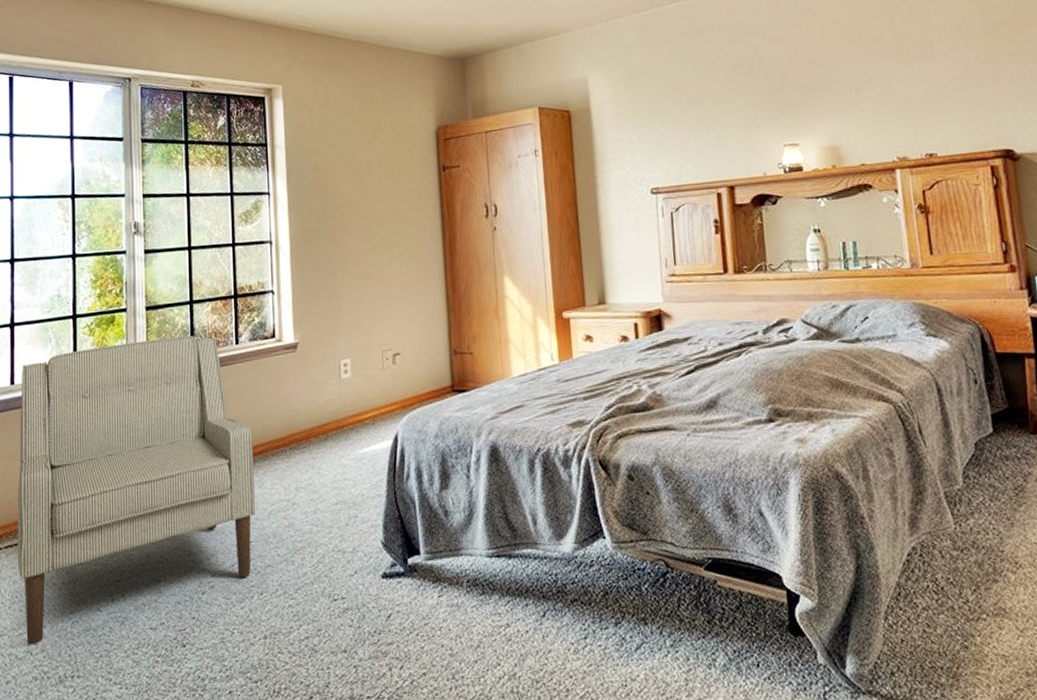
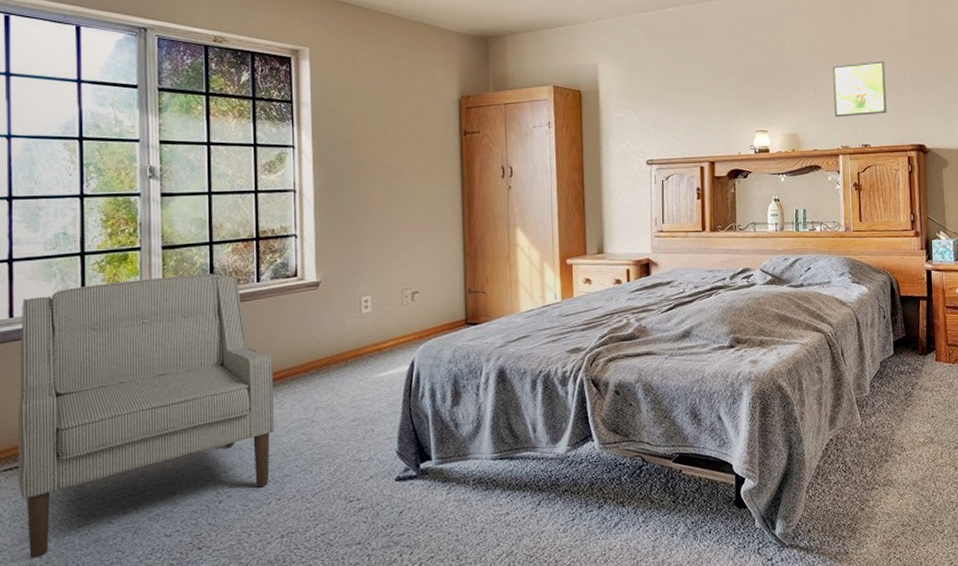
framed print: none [877,44,957,122] -> present [832,60,887,118]

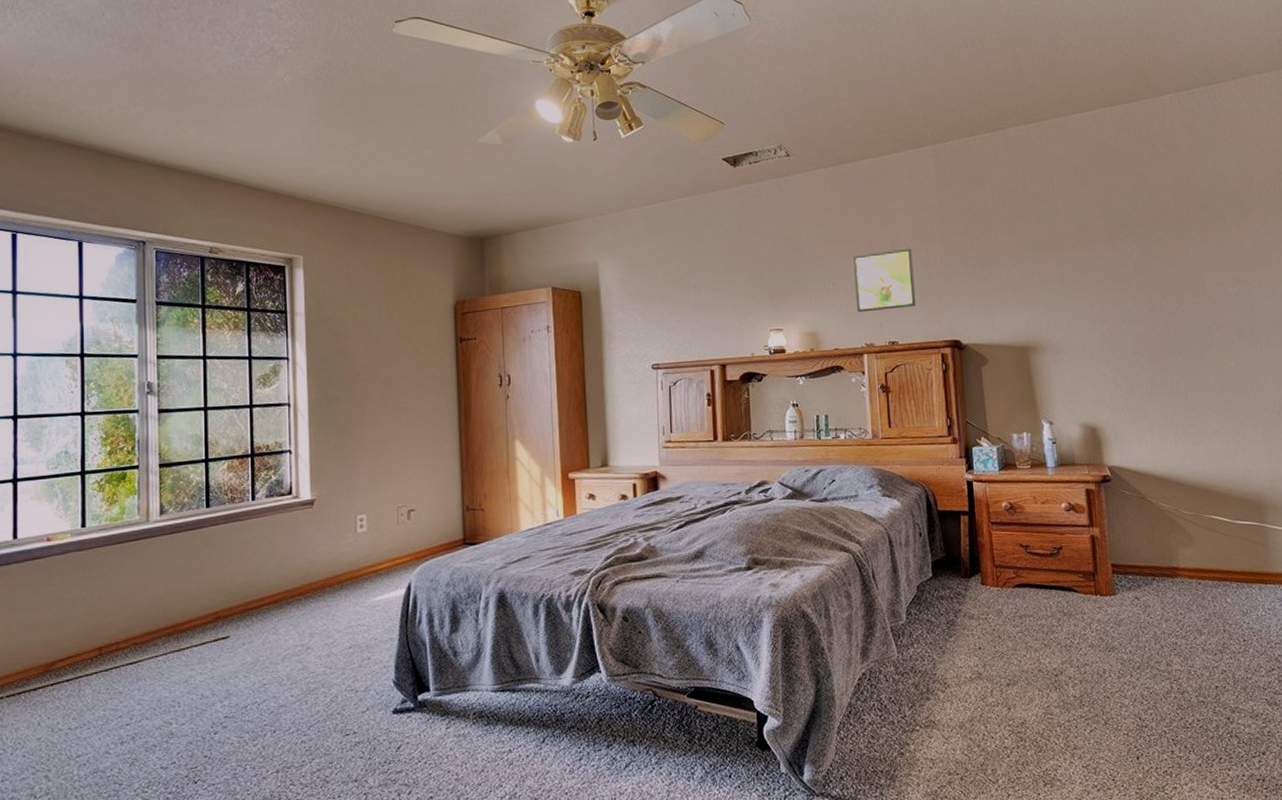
chair: present [17,273,274,558] -> none [20,492,269,788]

